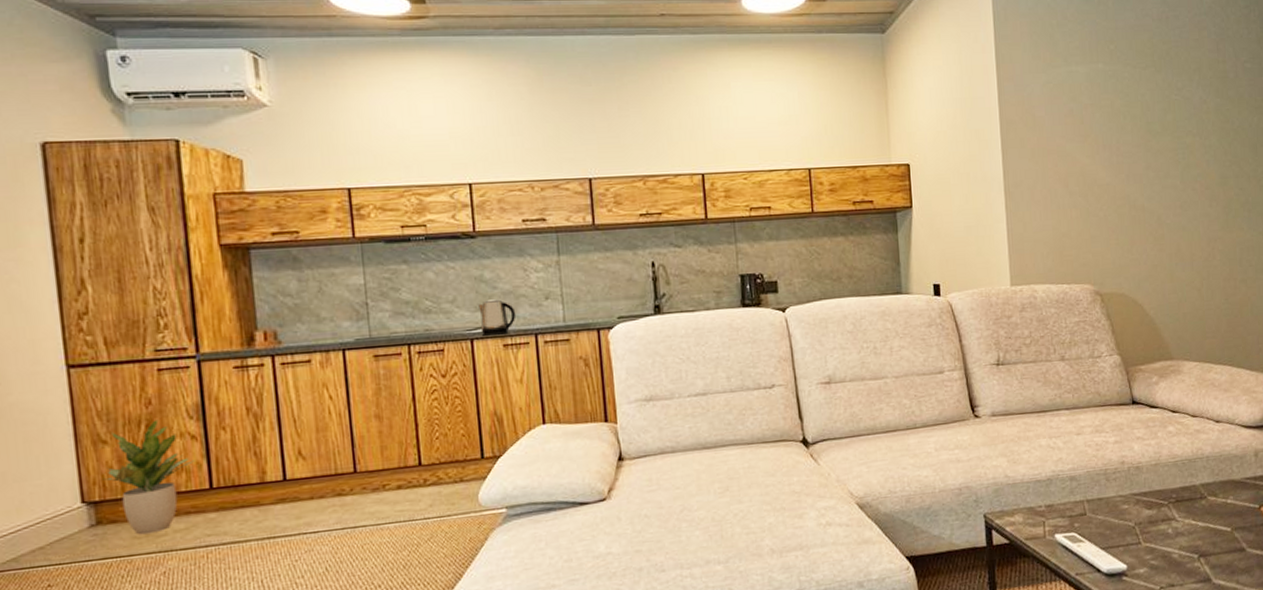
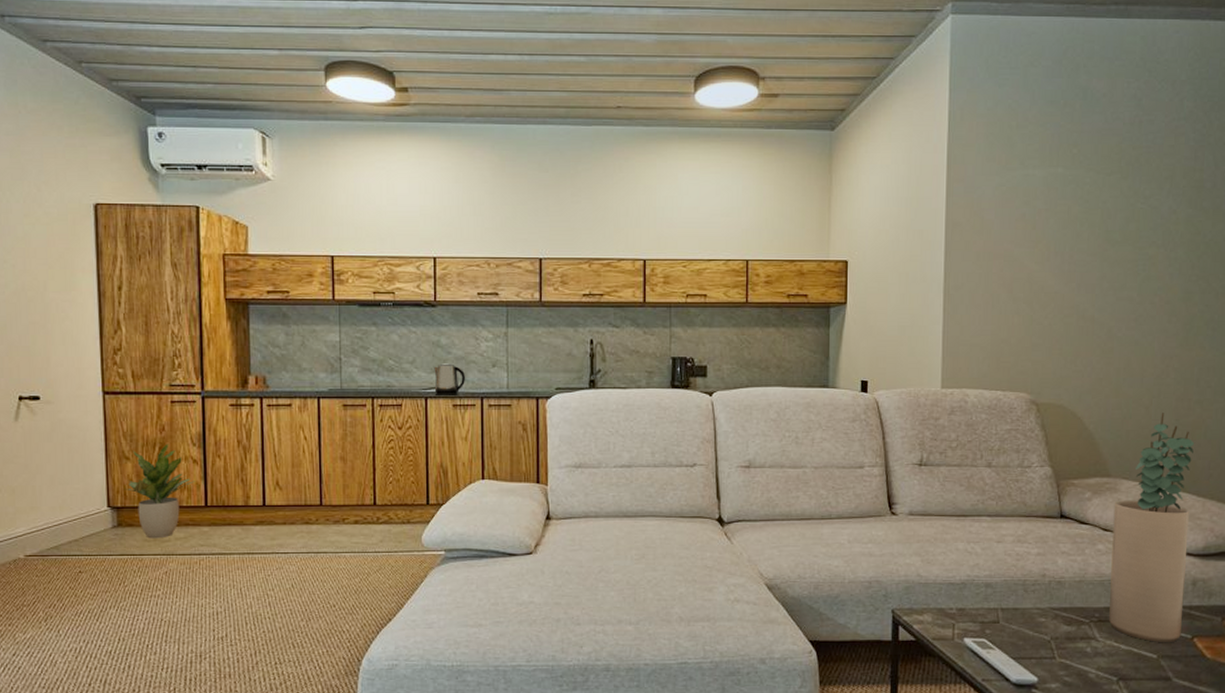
vase: none [1179,293,1250,516] -> present [1109,413,1195,643]

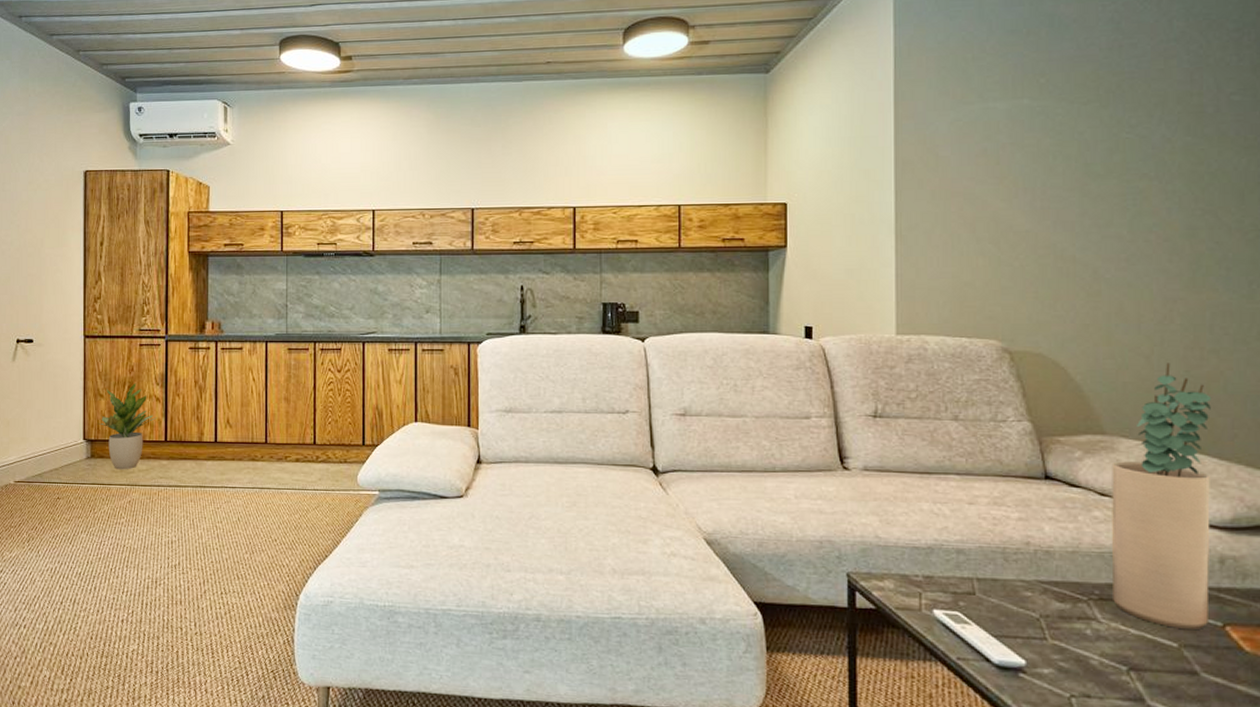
kettle: present [434,363,466,397] -> none [371,310,401,341]

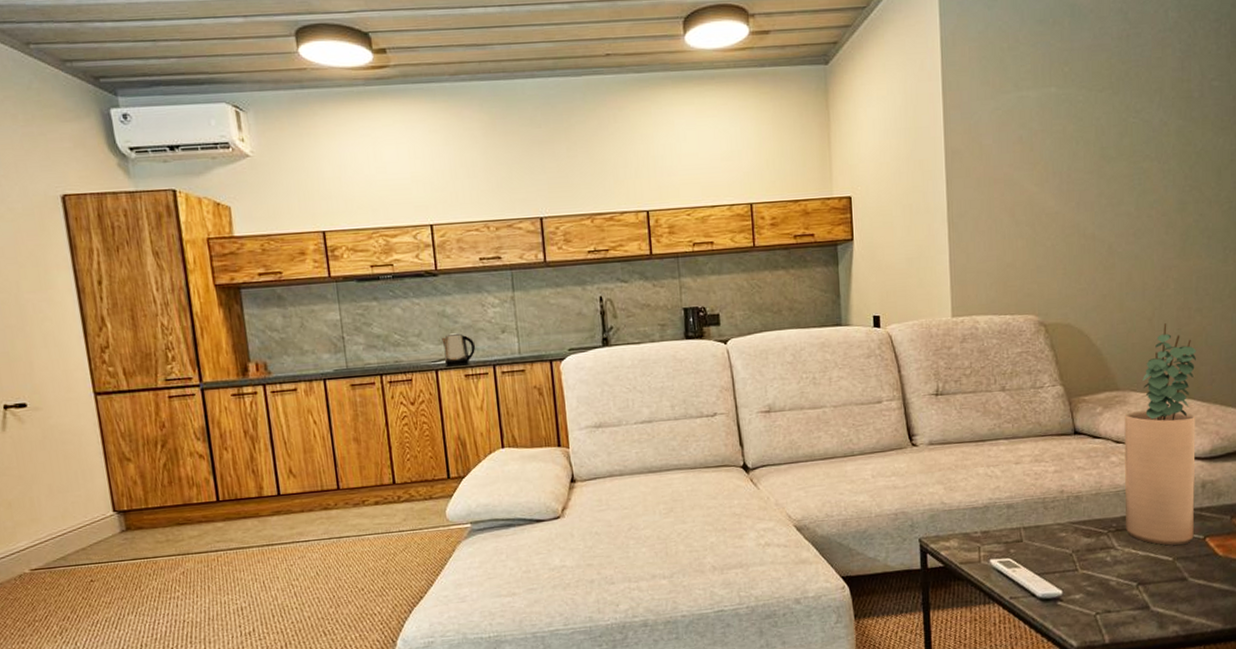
potted plant: present [97,383,157,470] -> none [128,440,203,540]
kettle: none [371,310,401,341] -> present [441,333,476,368]

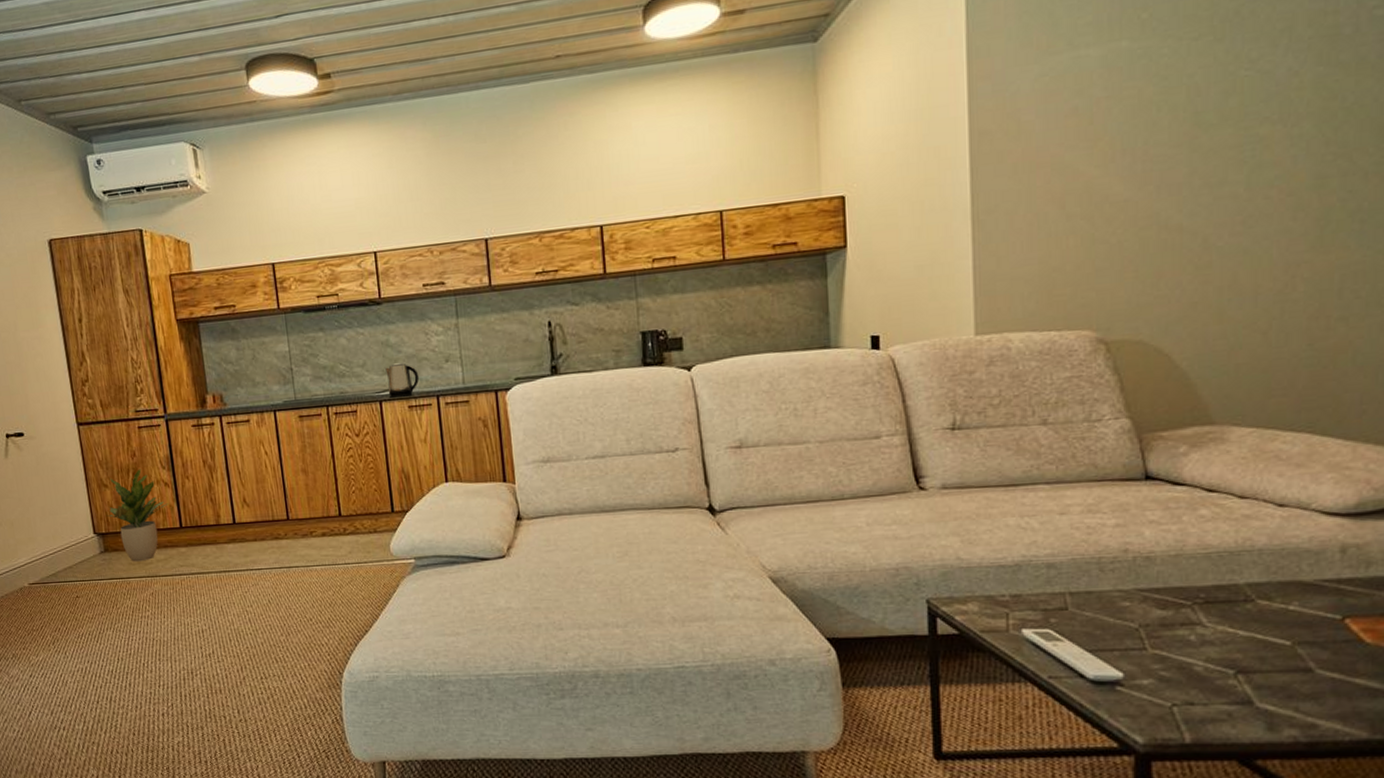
potted plant: none [128,440,203,540] -> present [106,469,168,562]
vase: present [1124,323,1197,546] -> none [1220,337,1338,627]

